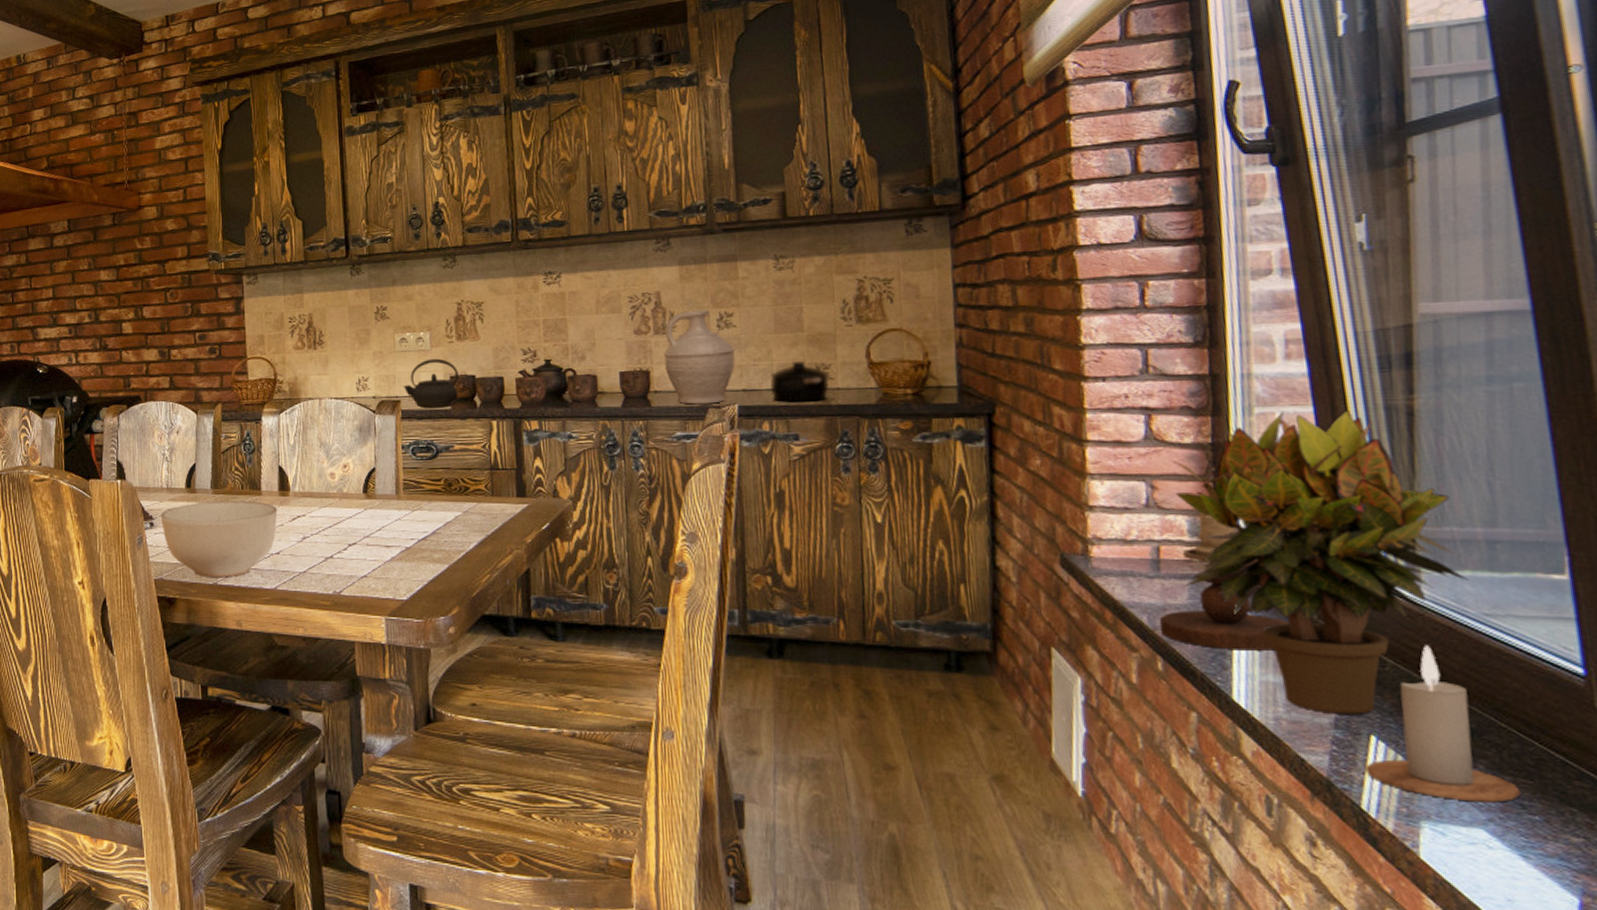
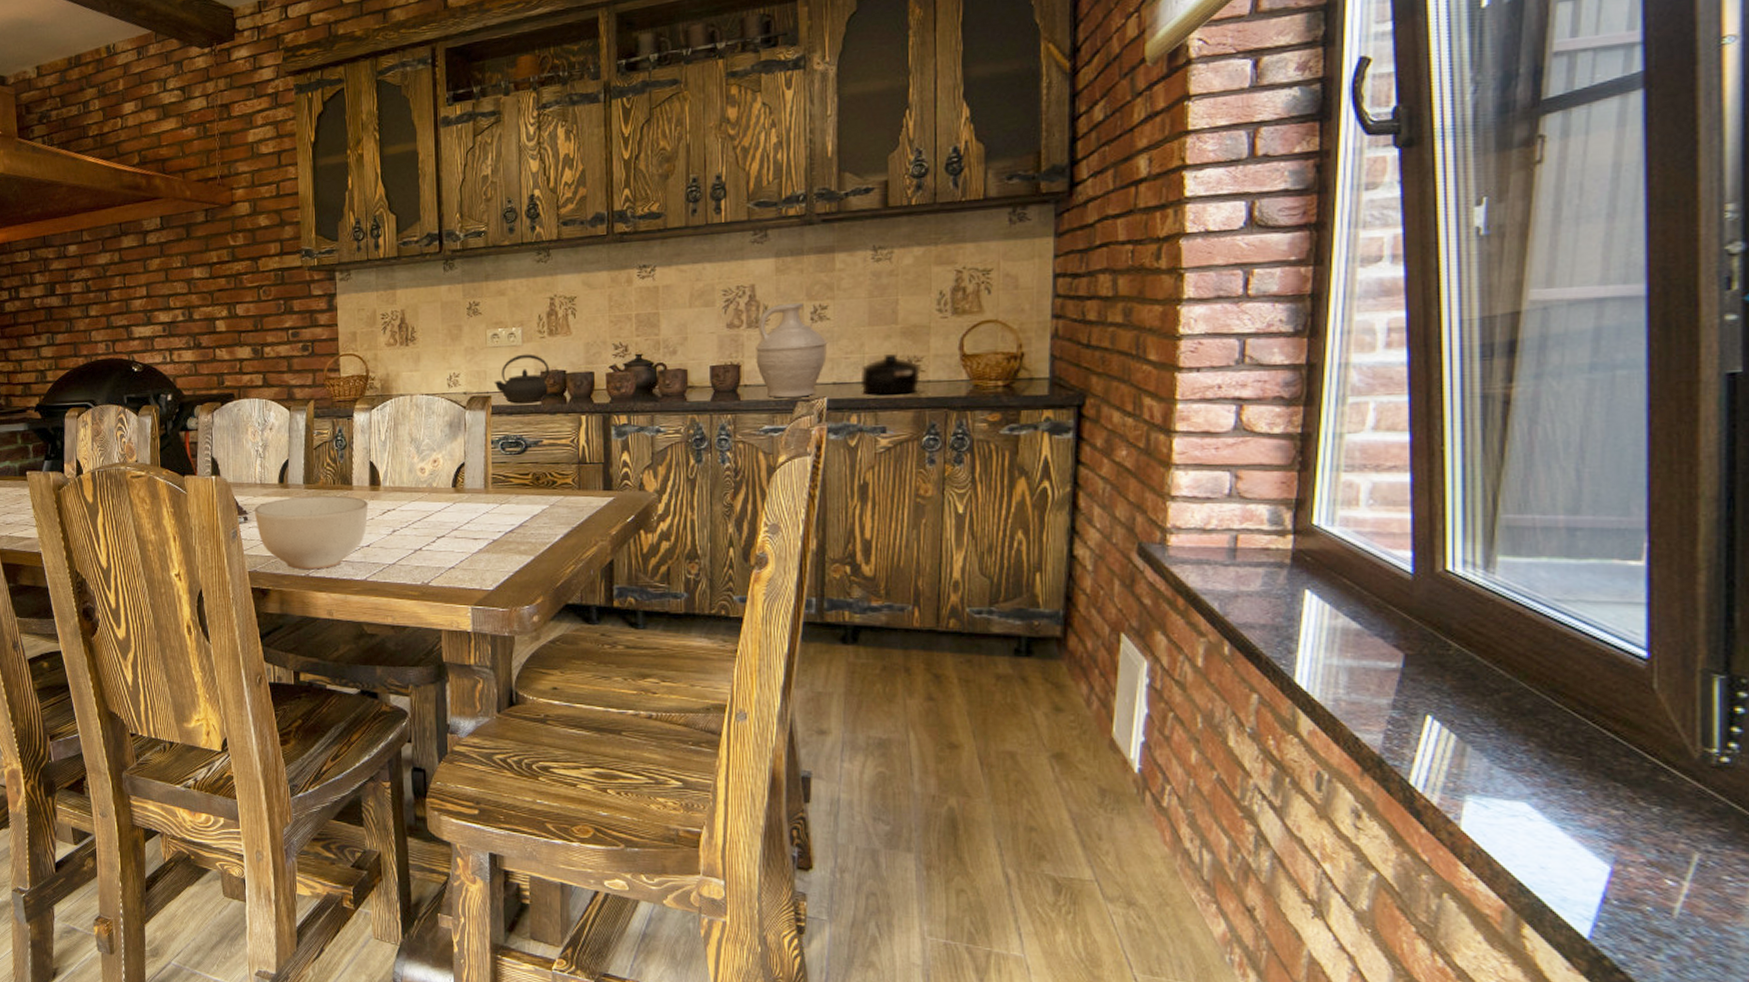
candlestick: present [1159,512,1289,651] -> none [1230,502,1359,635]
potted plant: present [1174,410,1469,714] -> none [1258,399,1544,695]
candle: present [1366,646,1521,803] -> none [1419,630,1568,778]

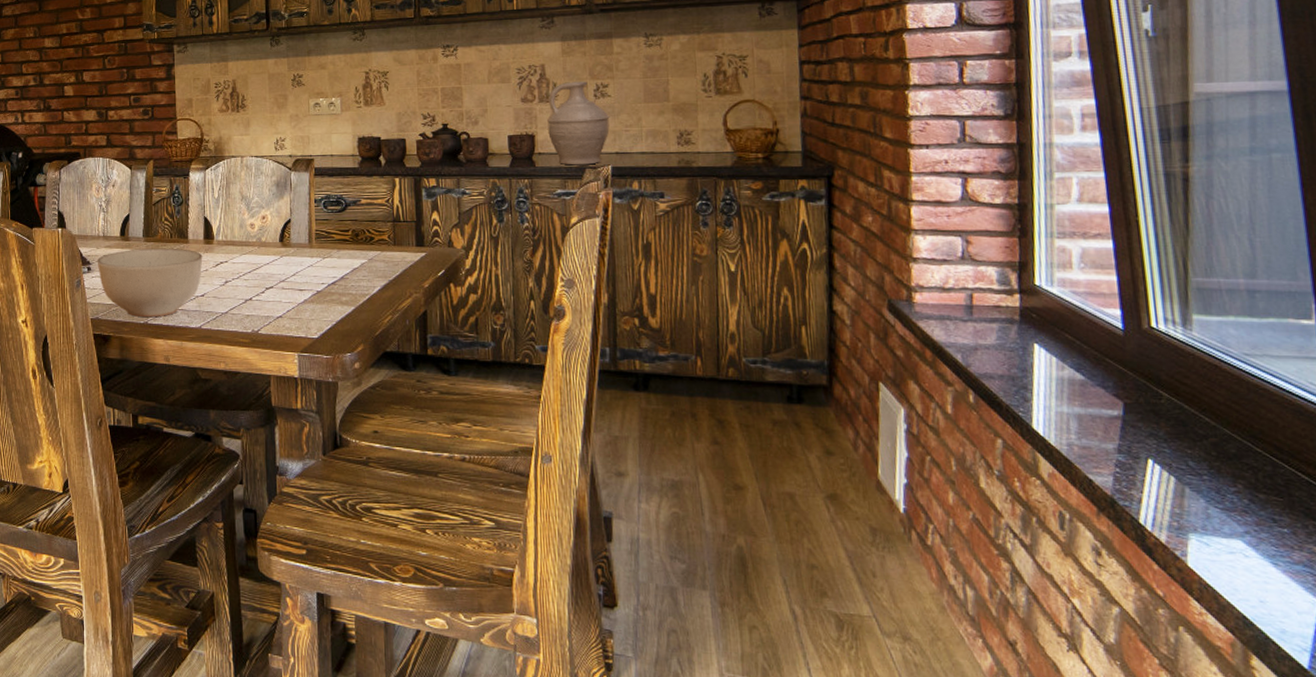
kettle: present [493,354,550,405] -> none [316,121,367,168]
saucepan: present [860,353,921,396] -> none [639,127,692,165]

